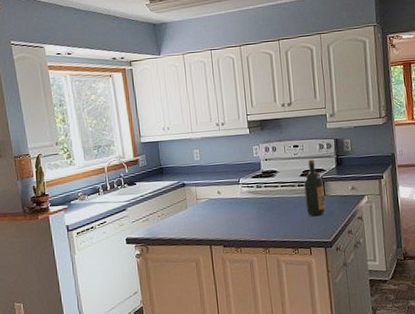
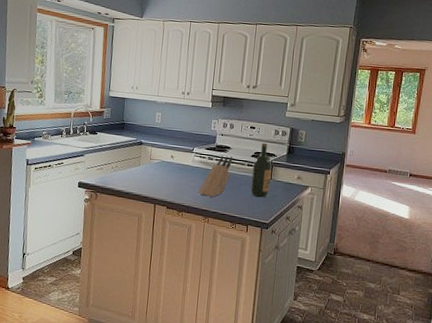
knife block: none [253,180,283,227] -> present [198,155,233,197]

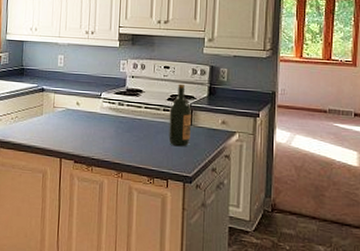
knife block: present [198,155,233,197] -> none [109,99,146,148]

